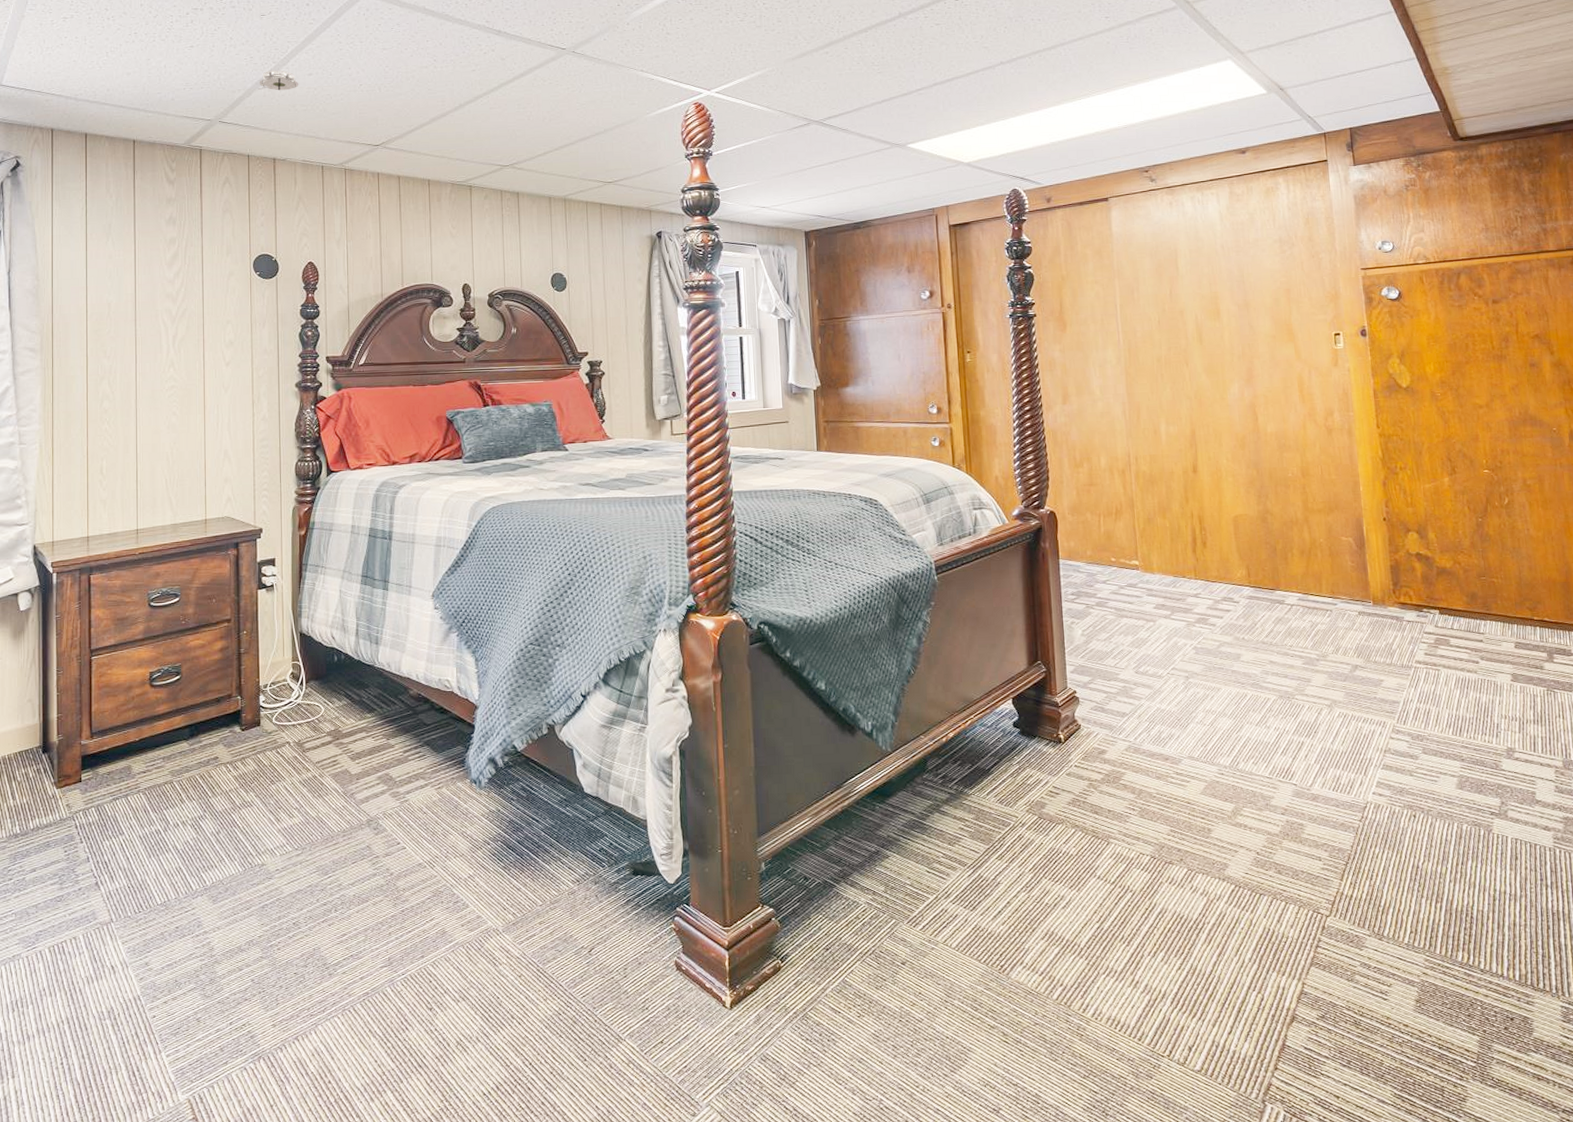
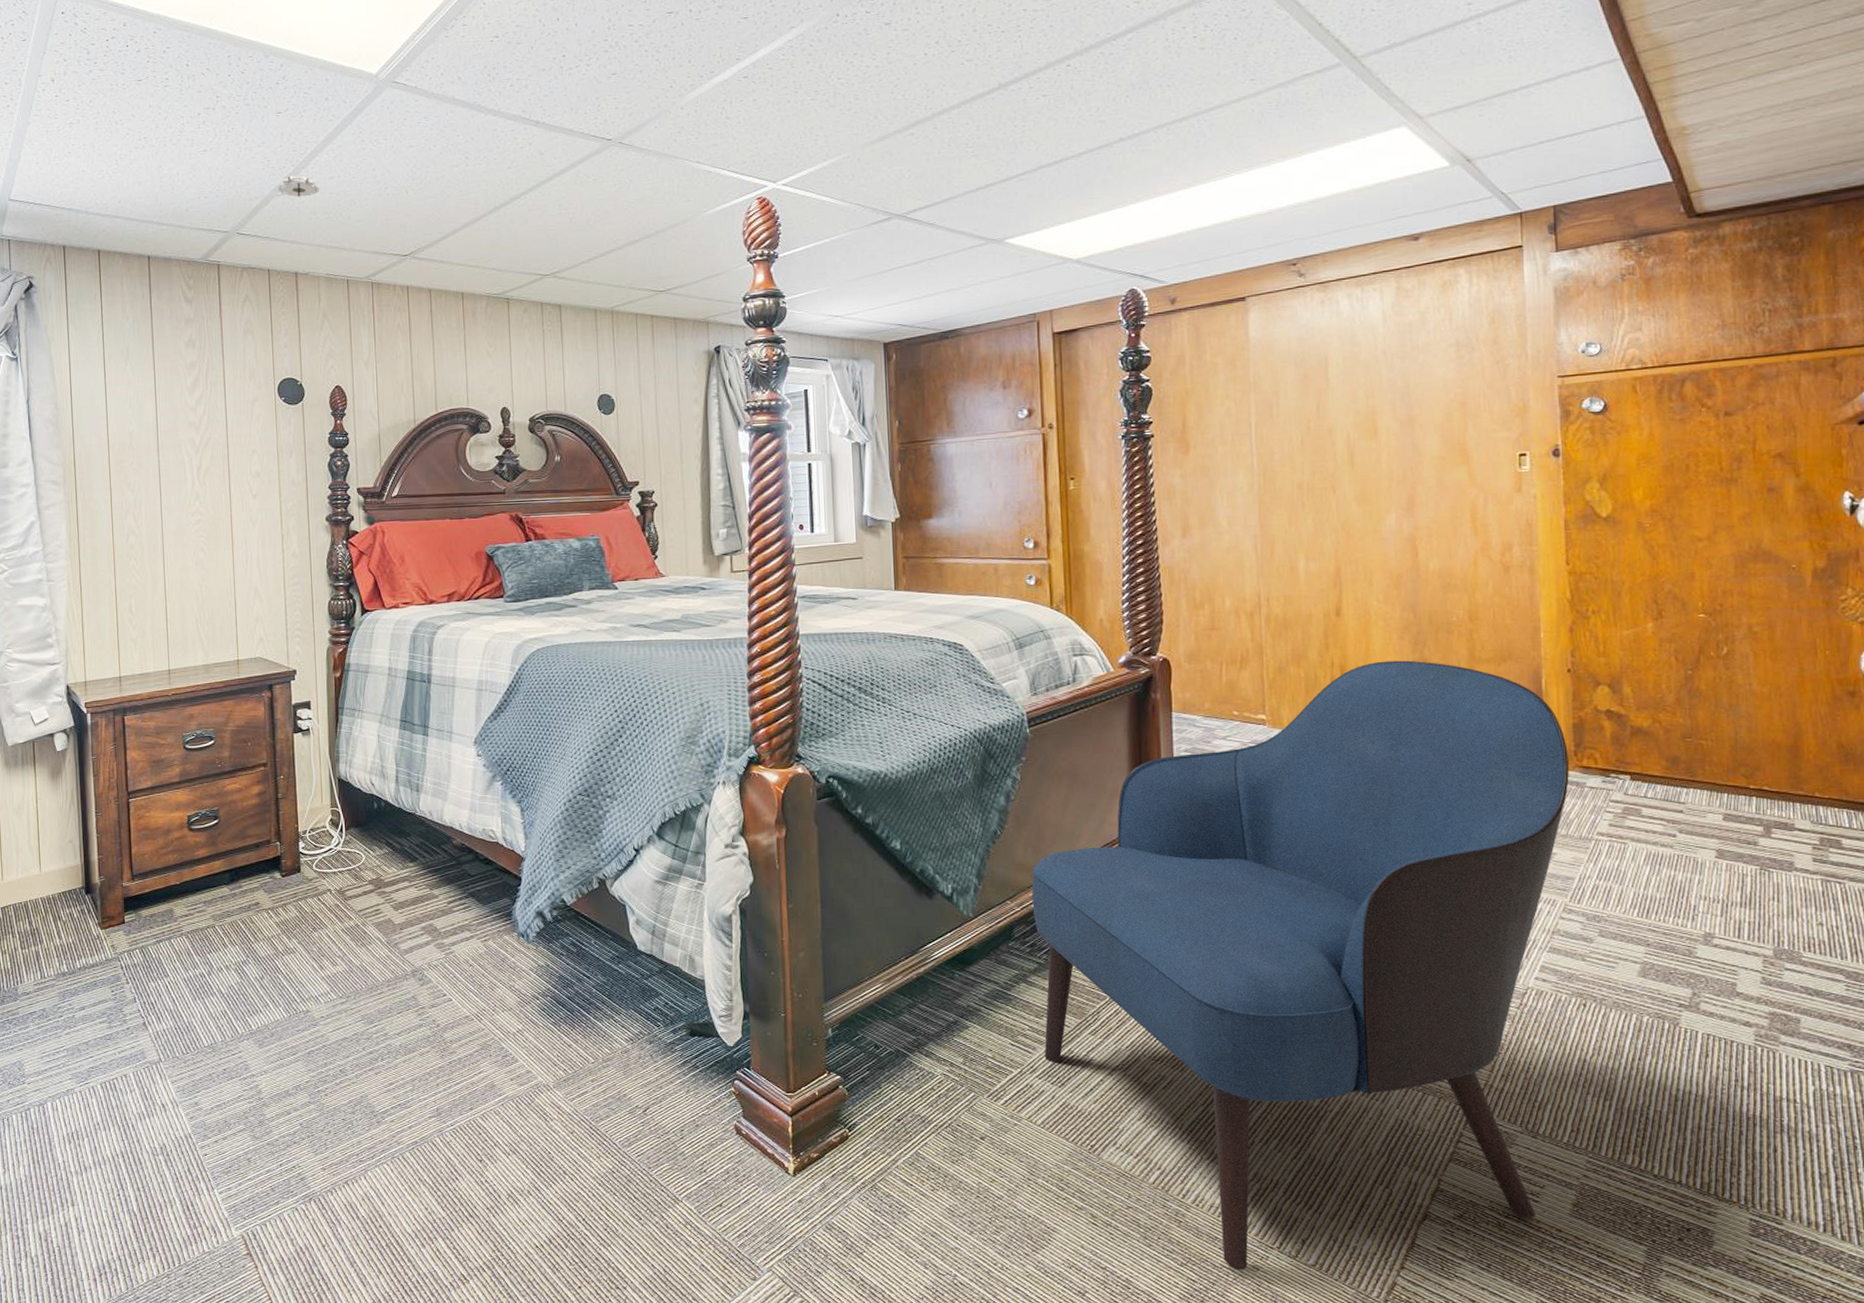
armchair: none [942,511,1390,1080] -> present [1031,660,1569,1271]

